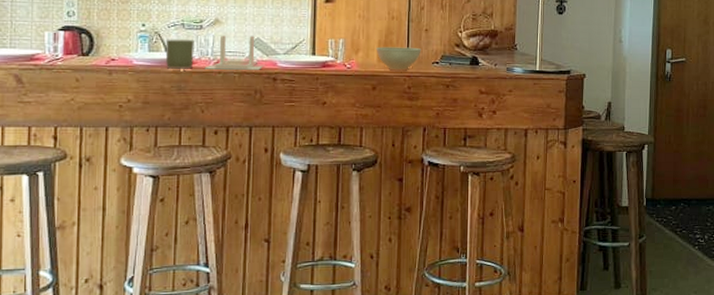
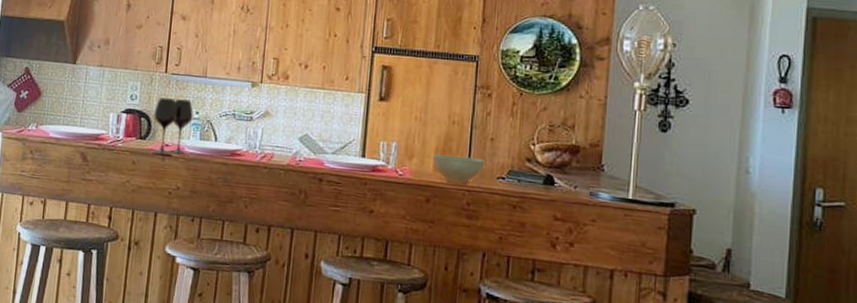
wine glass: none [95,12,139,69] -> present [150,97,194,156]
mug: present [165,39,194,69] -> none [215,128,244,161]
napkin holder: present [204,35,267,71] -> none [251,128,314,170]

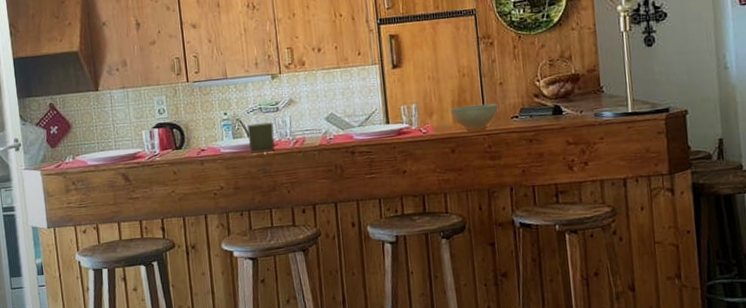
wine glass: present [150,97,194,156] -> none [184,103,227,161]
mug: none [215,128,244,161] -> present [247,122,275,153]

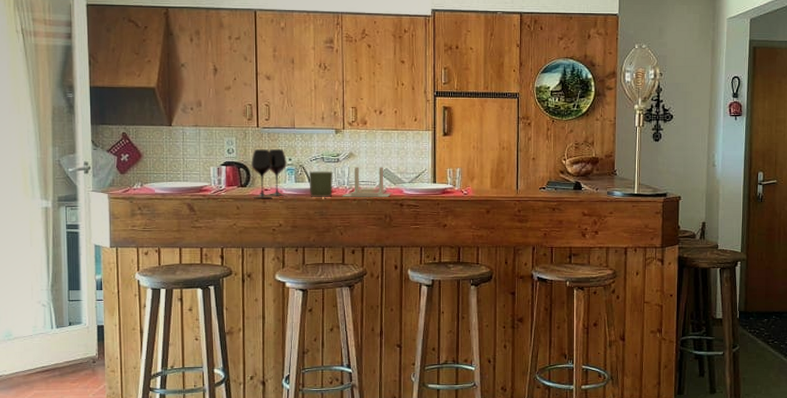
wine glass: none [184,103,227,161] -> present [251,149,288,198]
napkin holder: none [285,111,344,150] -> present [342,167,395,198]
bowl: present [450,103,498,132] -> none [489,174,530,197]

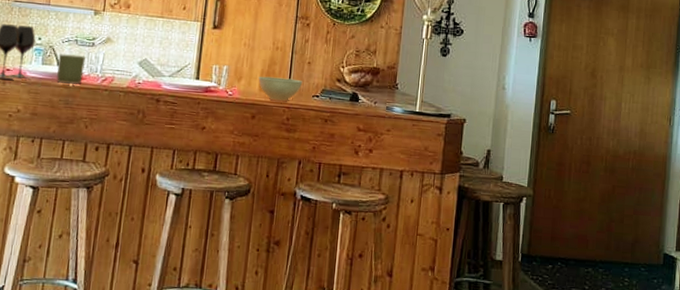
napkin holder: present [342,167,395,198] -> none [92,53,152,91]
bowl: none [489,174,530,197] -> present [258,76,303,103]

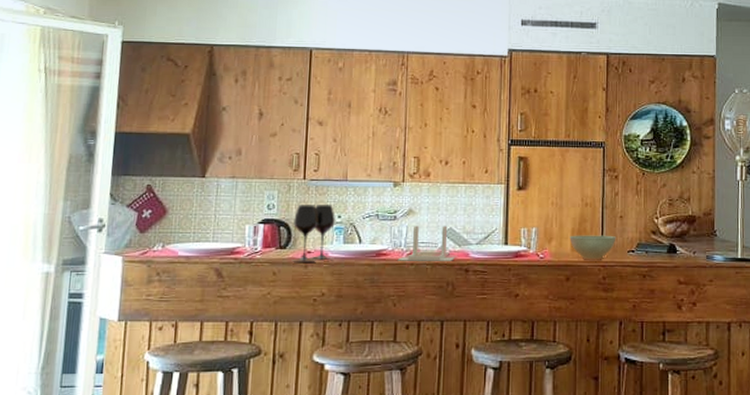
mug: present [57,54,86,85] -> none [359,230,388,261]
napkin holder: none [92,53,152,91] -> present [397,225,460,262]

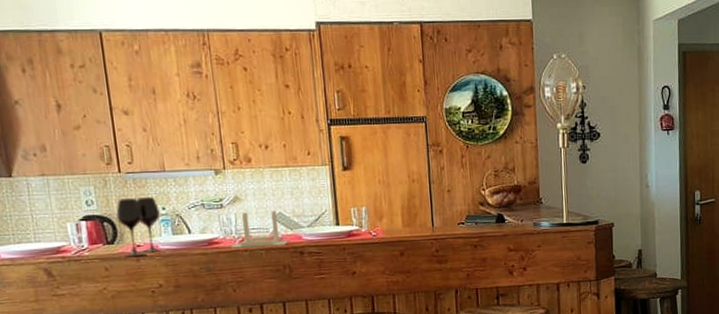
bowl: present [569,235,616,261] -> none [399,209,446,236]

